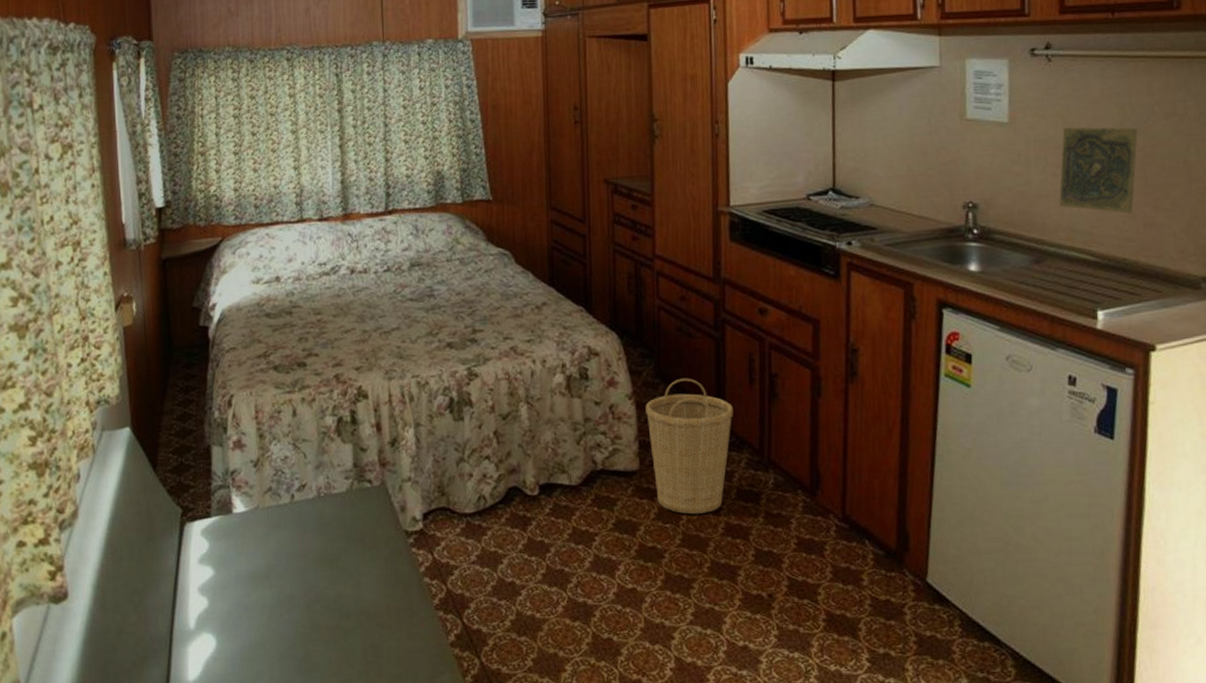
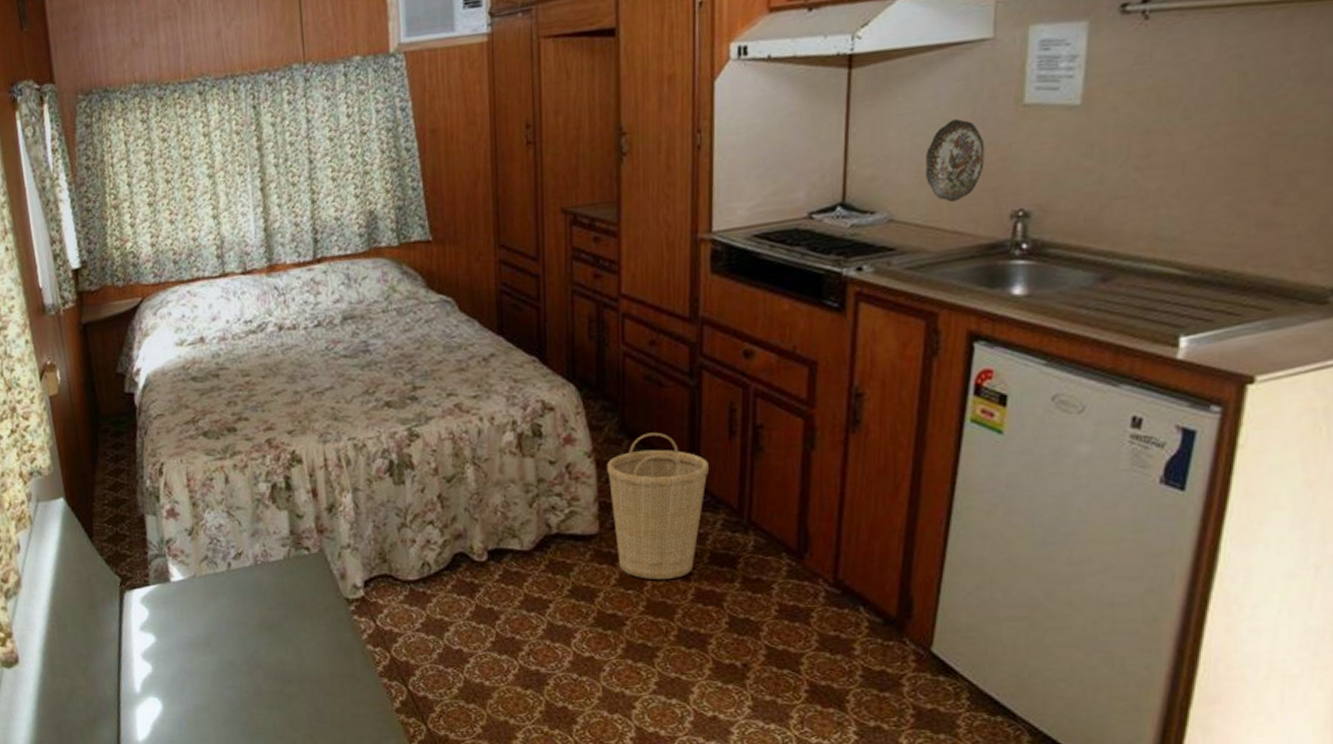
decorative plate: none [895,127,941,192] -> present [926,119,985,202]
decorative tile: present [1059,127,1138,214] -> none [1142,99,1263,213]

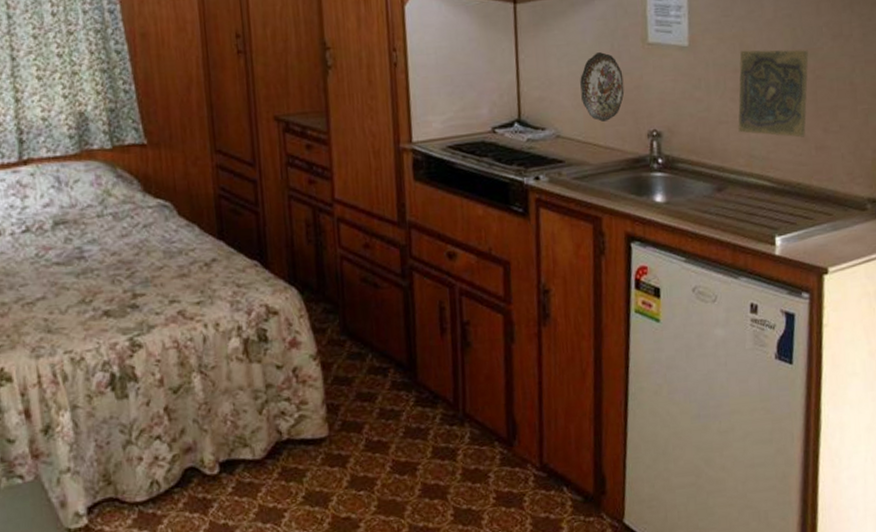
basket: present [607,432,709,580] -> none [332,332,425,479]
decorative tile: none [1142,99,1263,213] -> present [738,49,809,138]

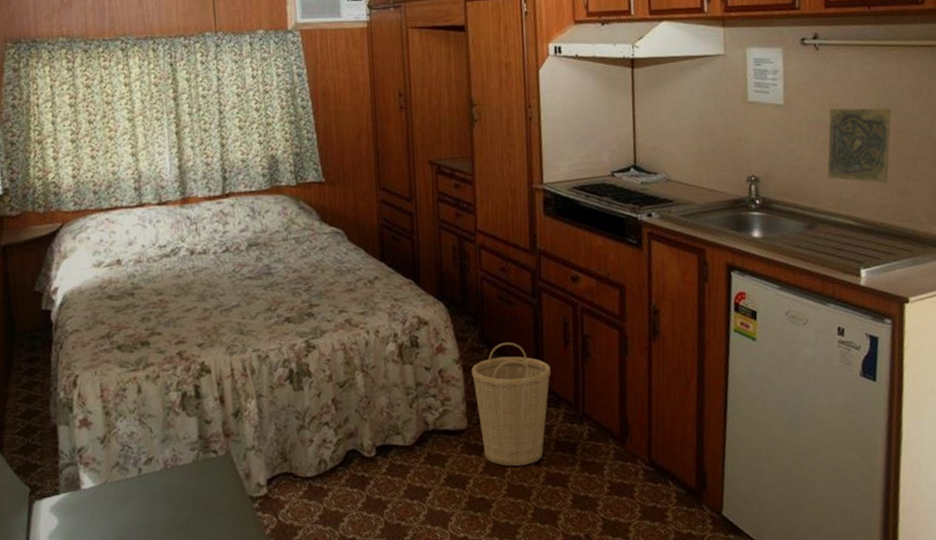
basket: none [332,332,425,479] -> present [471,342,551,467]
decorative plate: present [580,52,625,122] -> none [688,109,727,168]

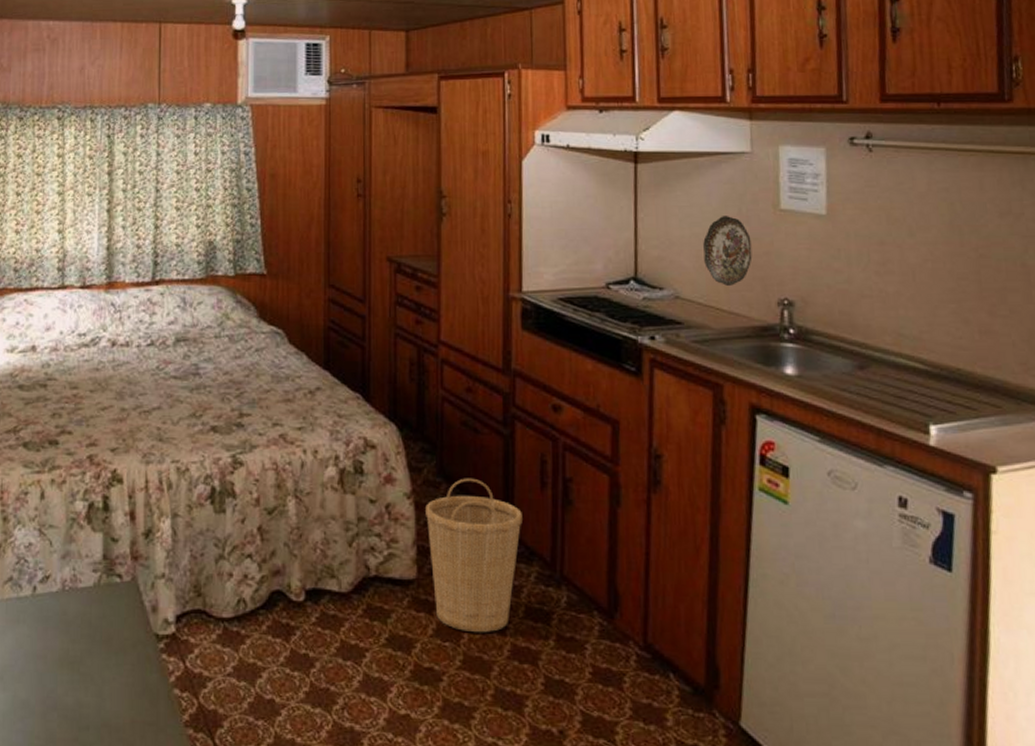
decorative plate: none [688,109,727,168] -> present [703,216,753,286]
decorative tile: present [827,108,891,184] -> none [884,222,970,319]

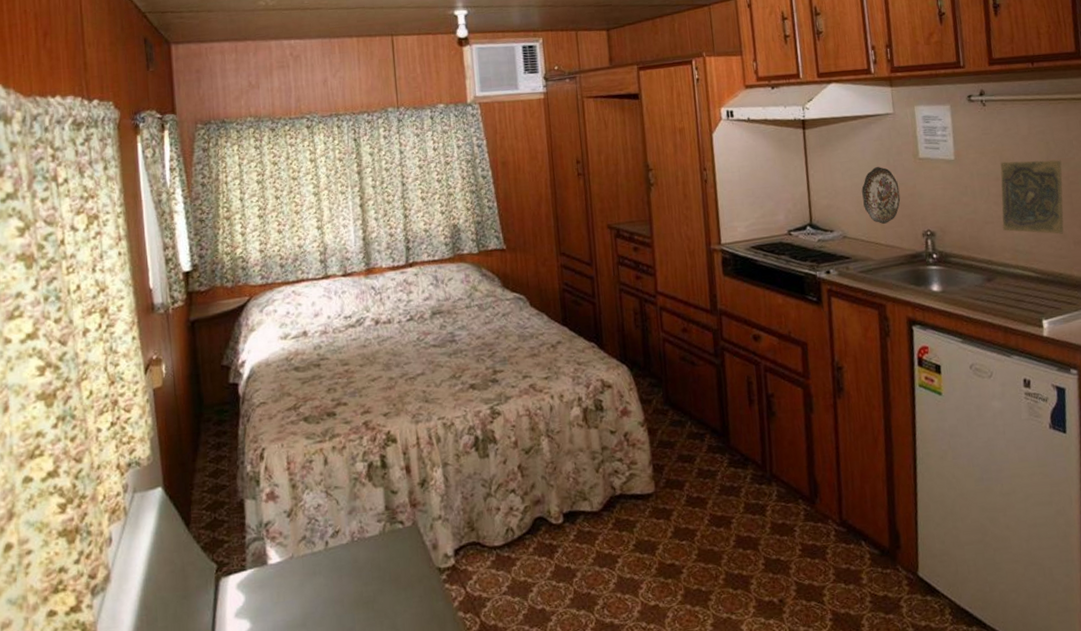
basket: present [425,478,522,633] -> none [657,403,737,531]
decorative tile: none [884,222,970,319] -> present [1000,160,1064,234]

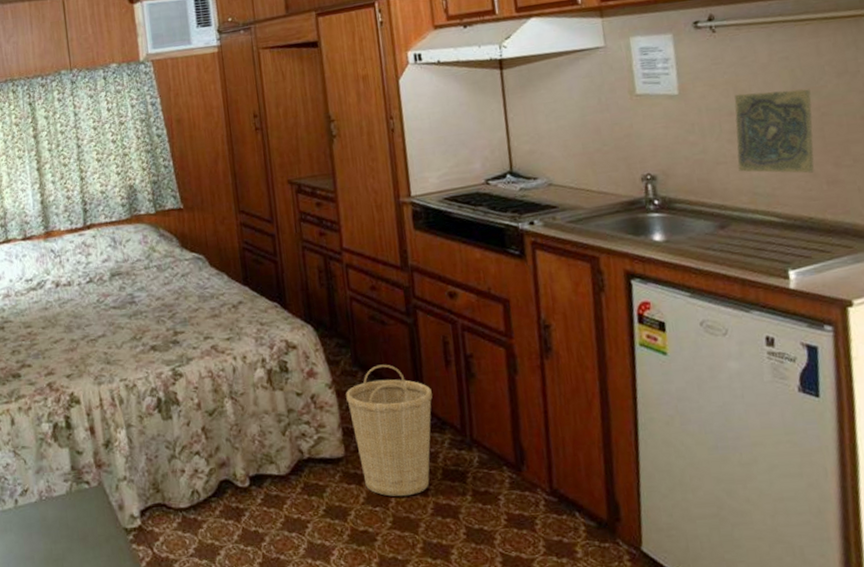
basket: none [657,403,737,531] -> present [346,364,433,497]
decorative plate: present [861,167,901,224] -> none [569,106,615,169]

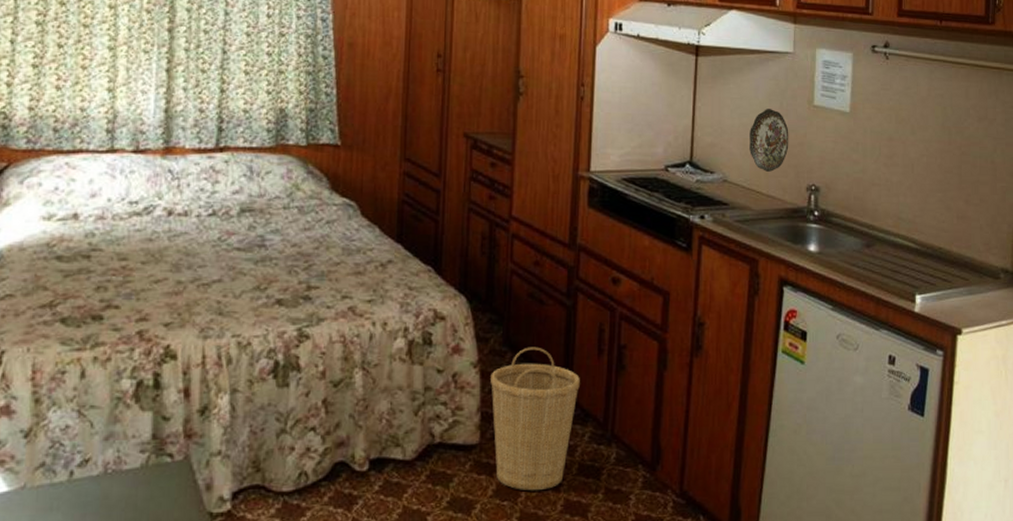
decorative plate: none [569,106,615,169] -> present [749,109,789,172]
decorative tile: present [734,88,815,174] -> none [889,122,956,206]

